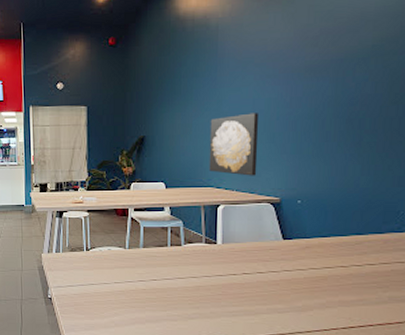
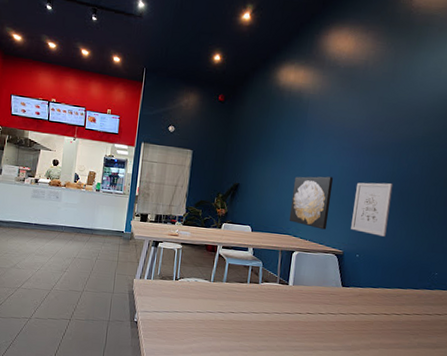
wall art: none [287,110,338,175] -> present [351,182,393,237]

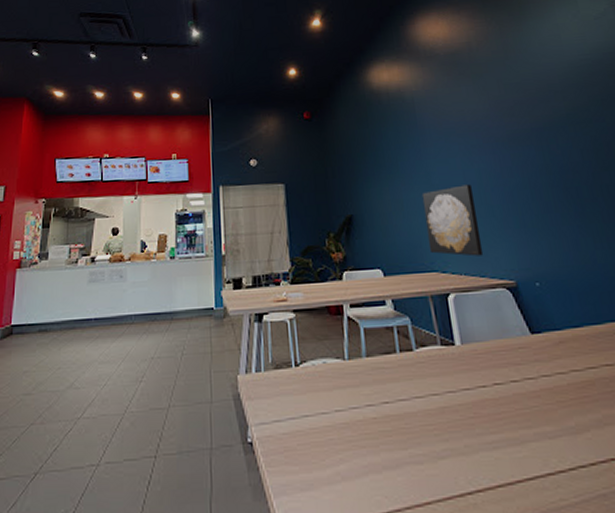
wall art: present [351,182,393,237] -> none [504,179,566,251]

